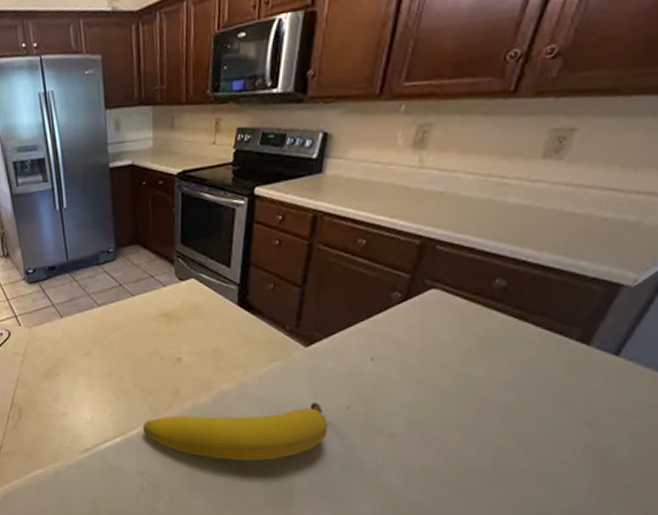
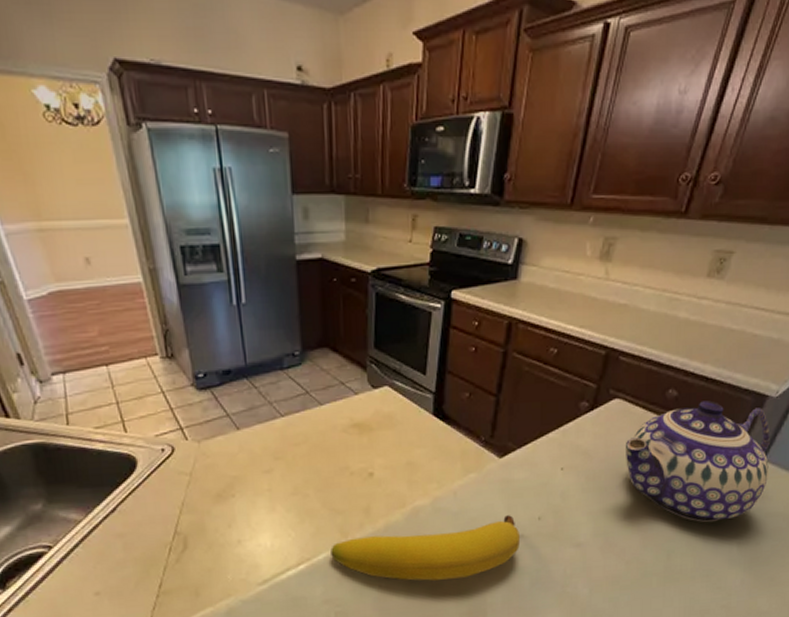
teapot: none [443,290,626,421] -> present [625,400,770,523]

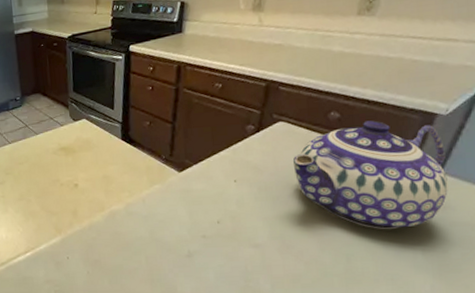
fruit: present [330,515,521,581] -> none [49,219,203,270]

